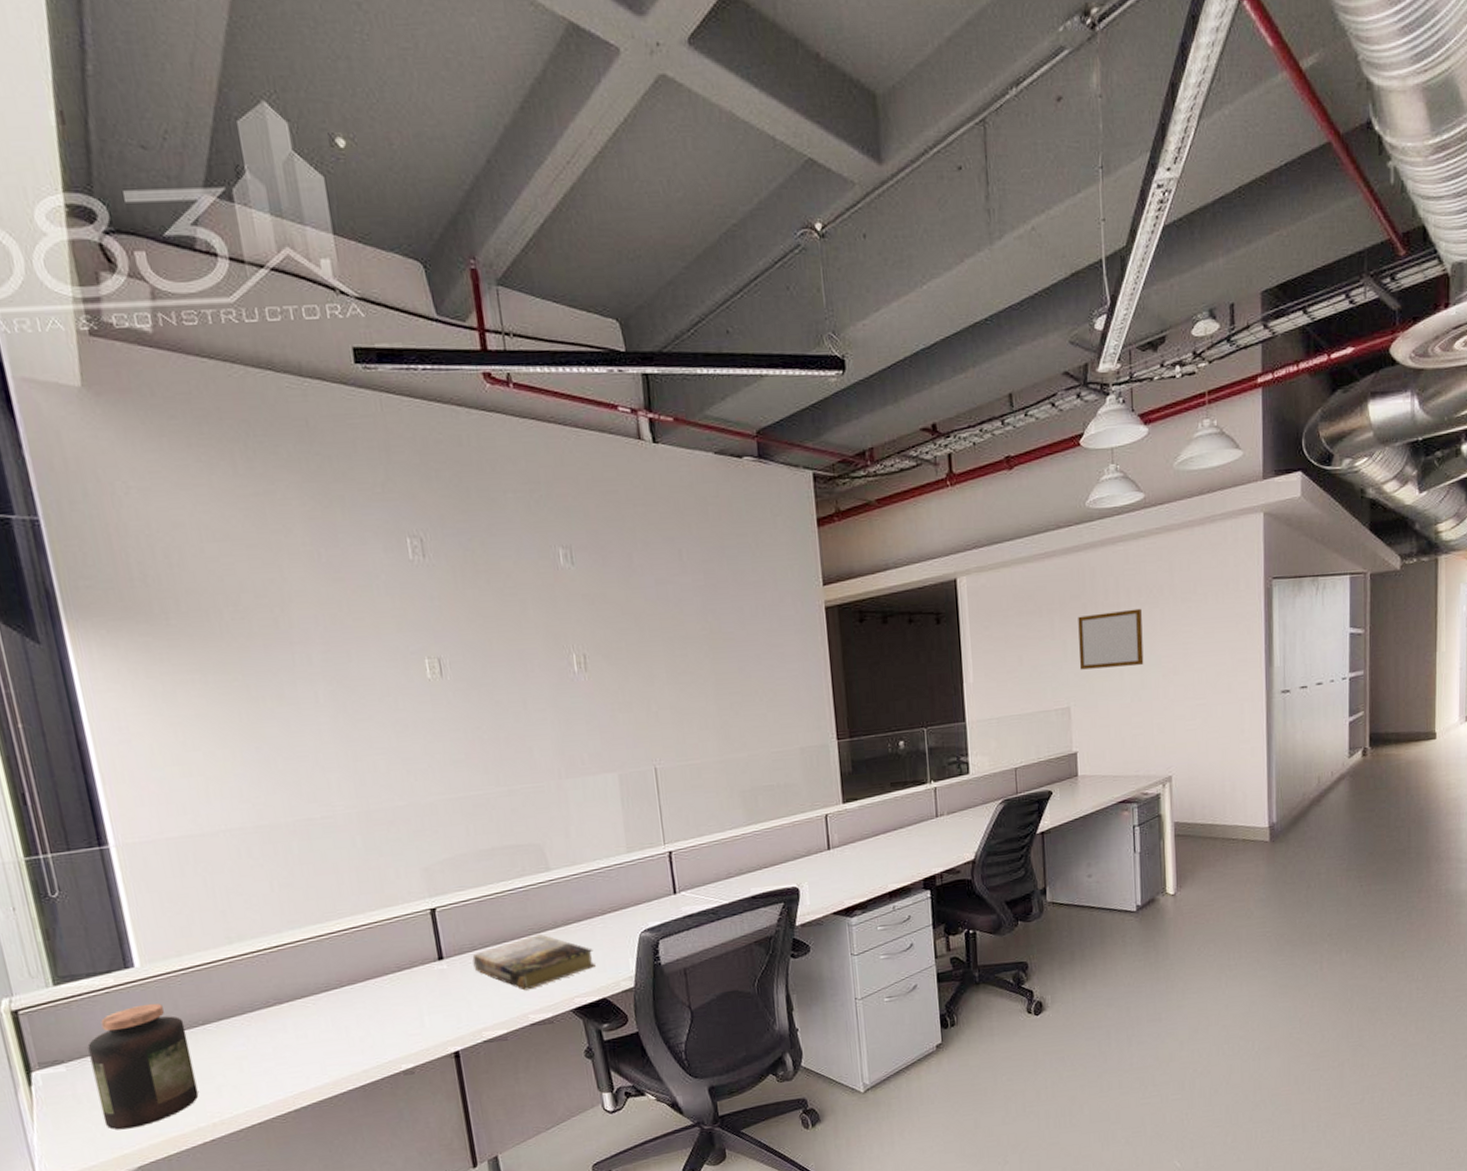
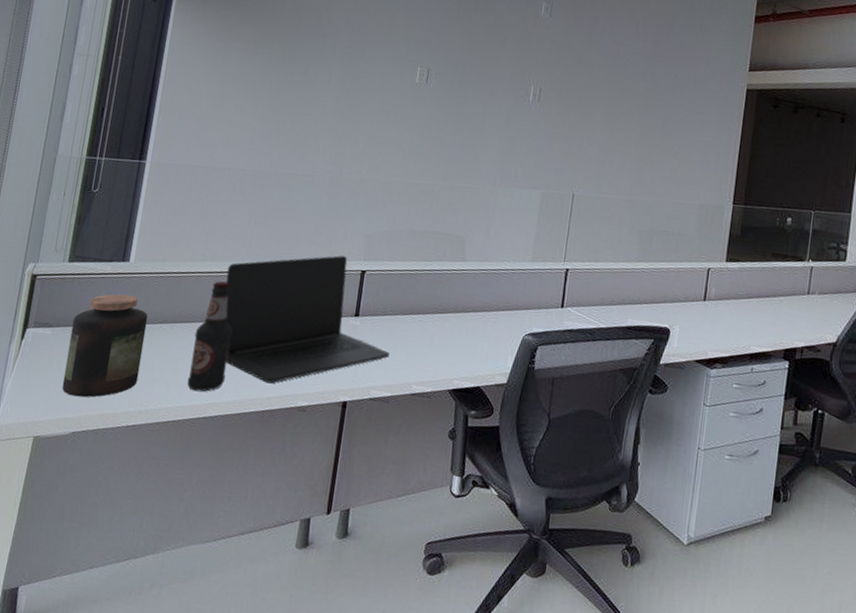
bottle: none [249,960,306,1087] -> present [187,281,233,392]
laptop: none [263,898,493,1056] -> present [225,255,390,384]
book: present [472,934,596,991] -> none [380,314,481,362]

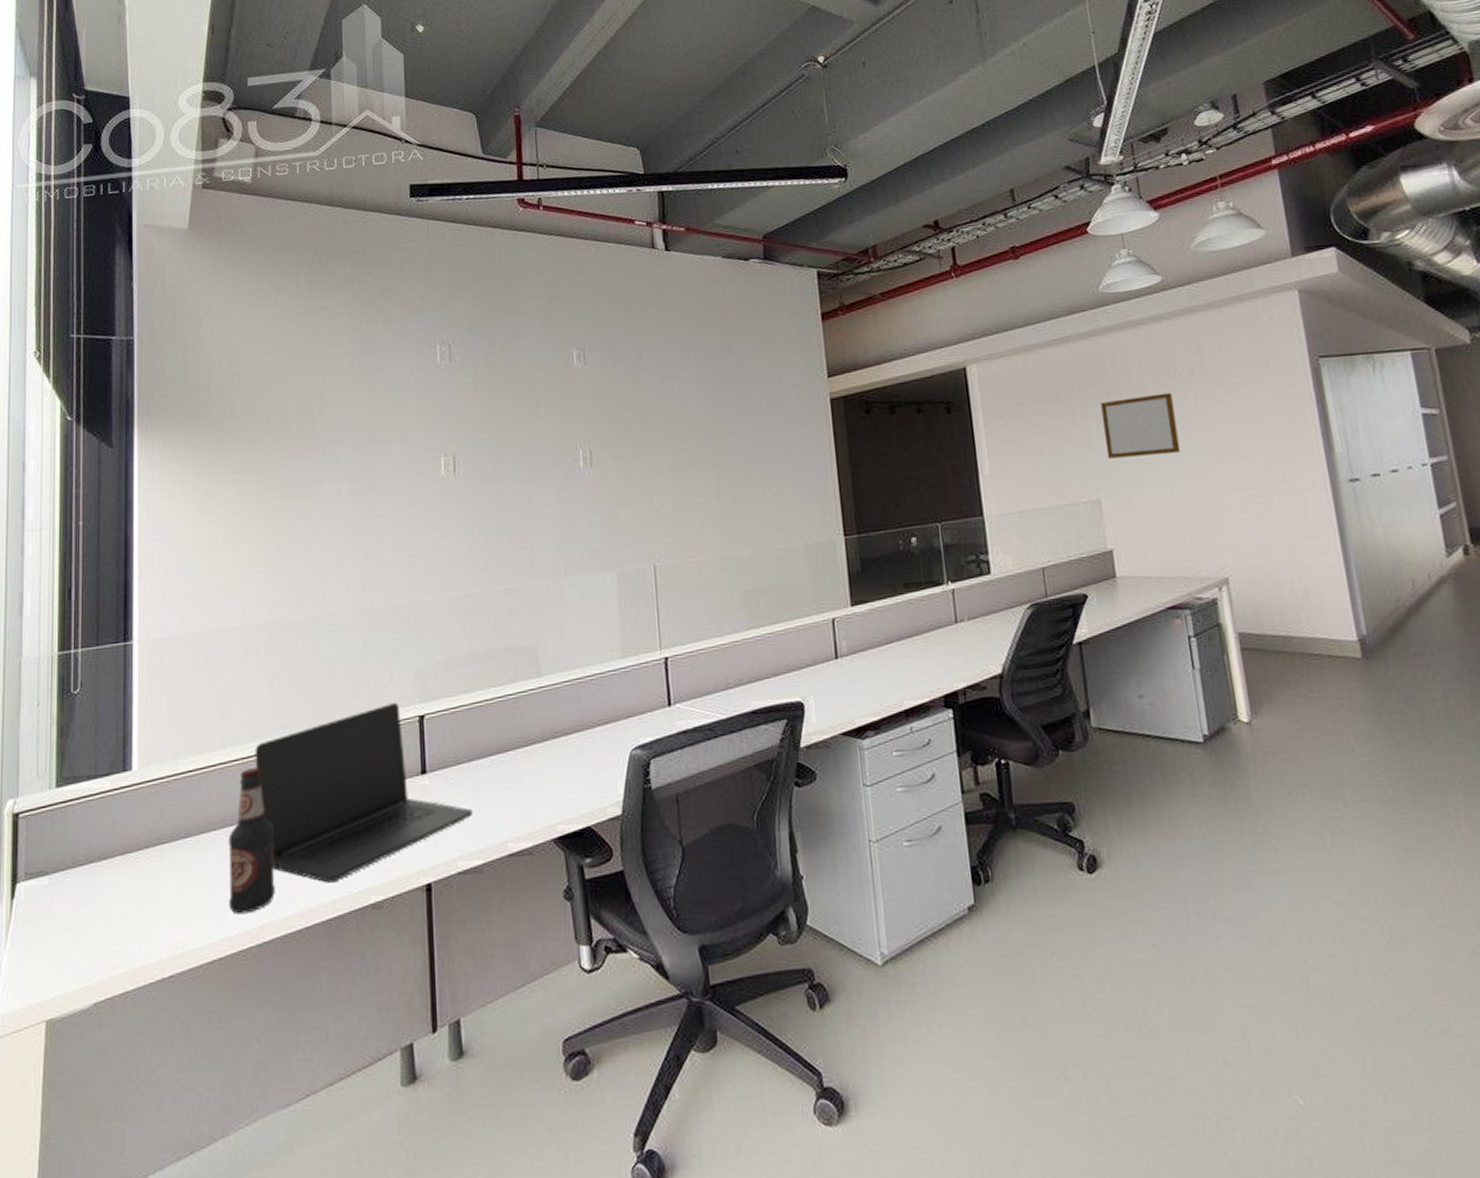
jar: present [62,294,148,398] -> none [72,811,167,957]

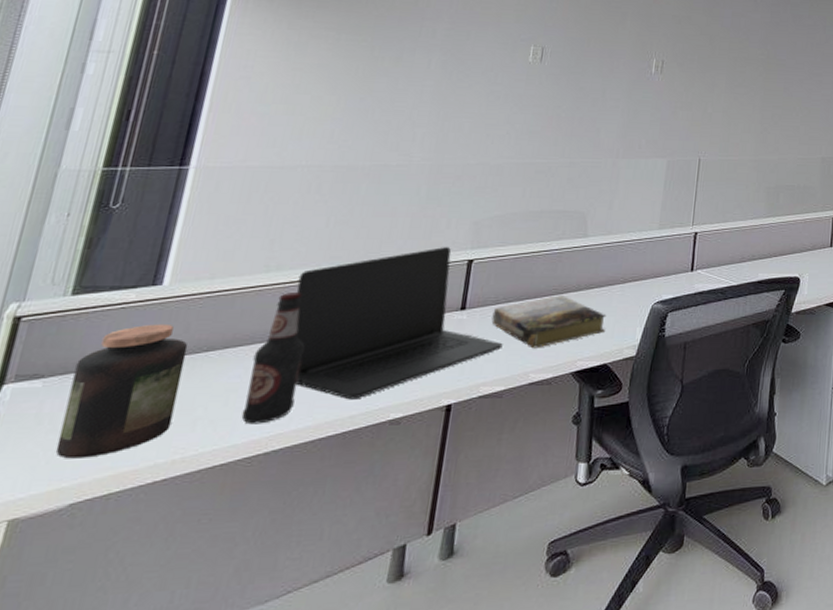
jar: none [72,811,167,957] -> present [55,323,188,459]
book: none [455,748,582,814] -> present [491,295,607,349]

